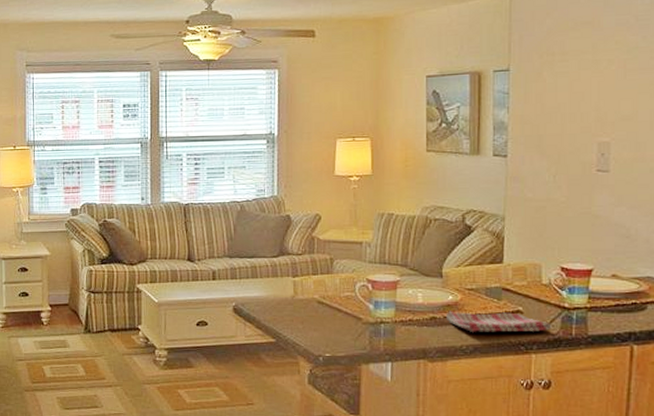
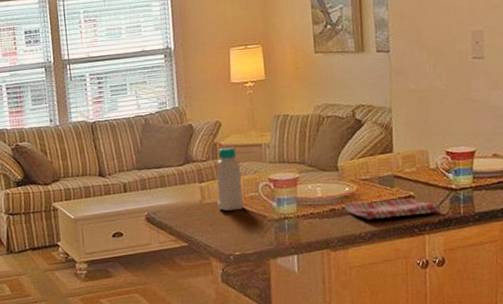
bottle: none [310,243,339,310] -> present [216,147,244,211]

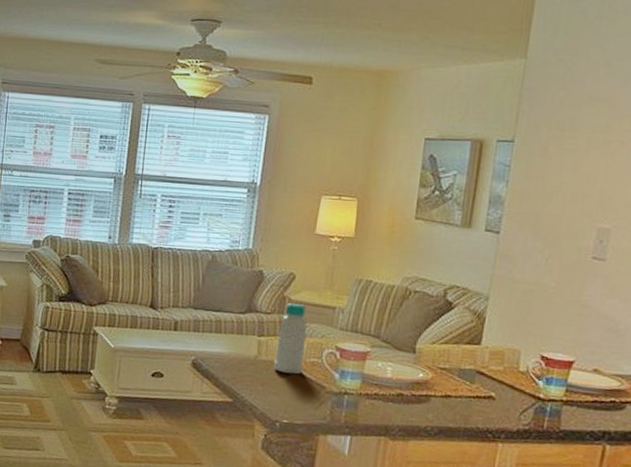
dish towel: present [343,198,442,220] -> none [413,388,524,421]

